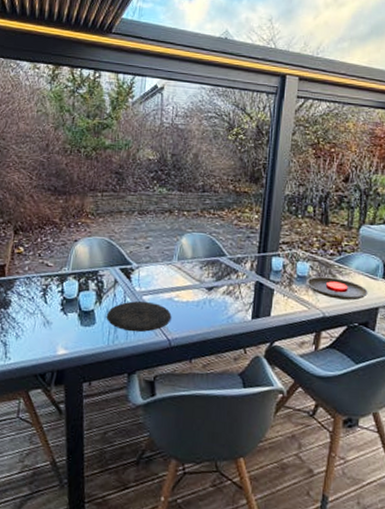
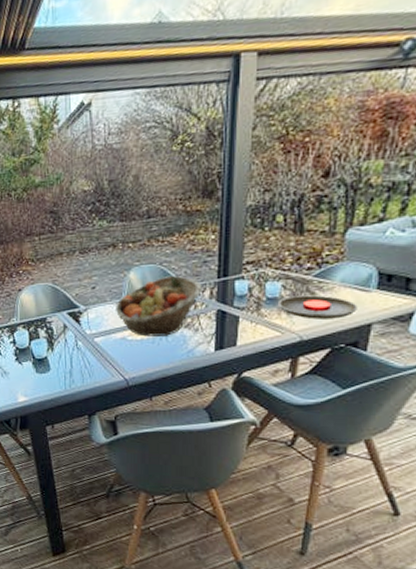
plate: present [106,301,172,332] -> none [60,343,127,375]
fruit basket: none [166,245,244,301] -> present [116,276,202,337]

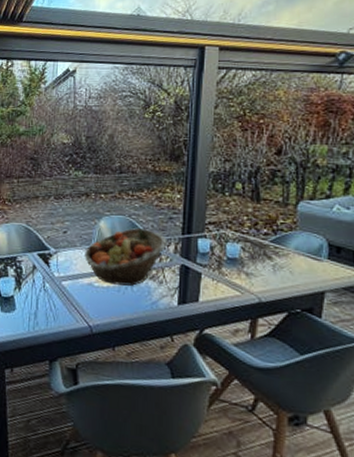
plate: present [278,295,357,320] -> none [238,258,311,284]

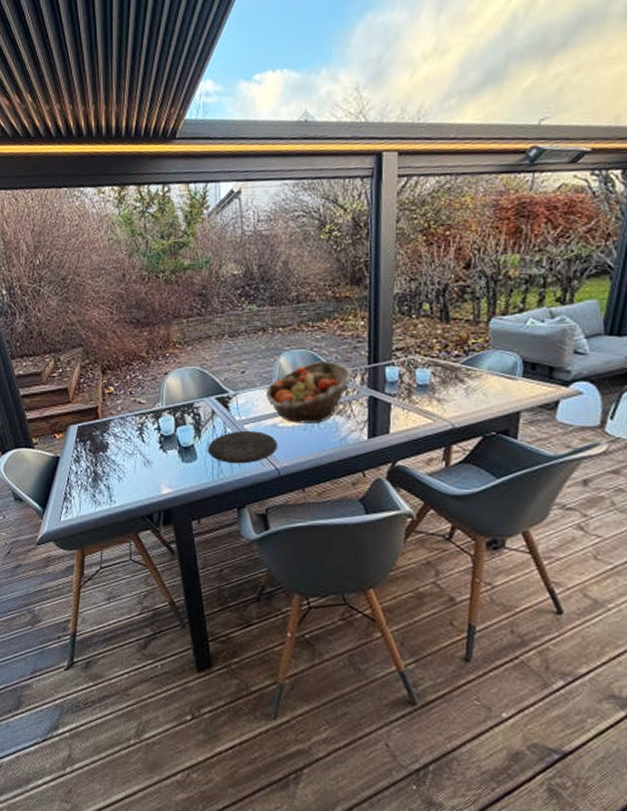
plate: none [26,286,92,319] -> present [207,430,278,464]

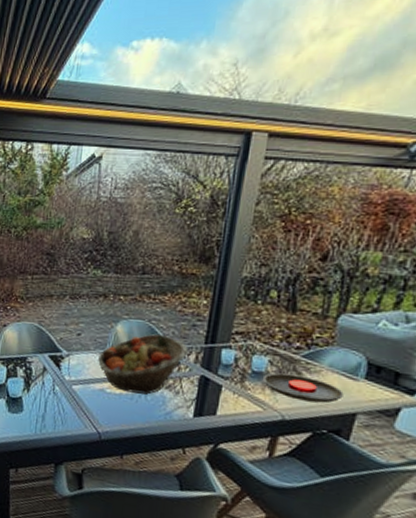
plate: present [207,430,278,464] -> none [34,390,103,423]
plate: none [429,382,505,407] -> present [263,373,344,403]

